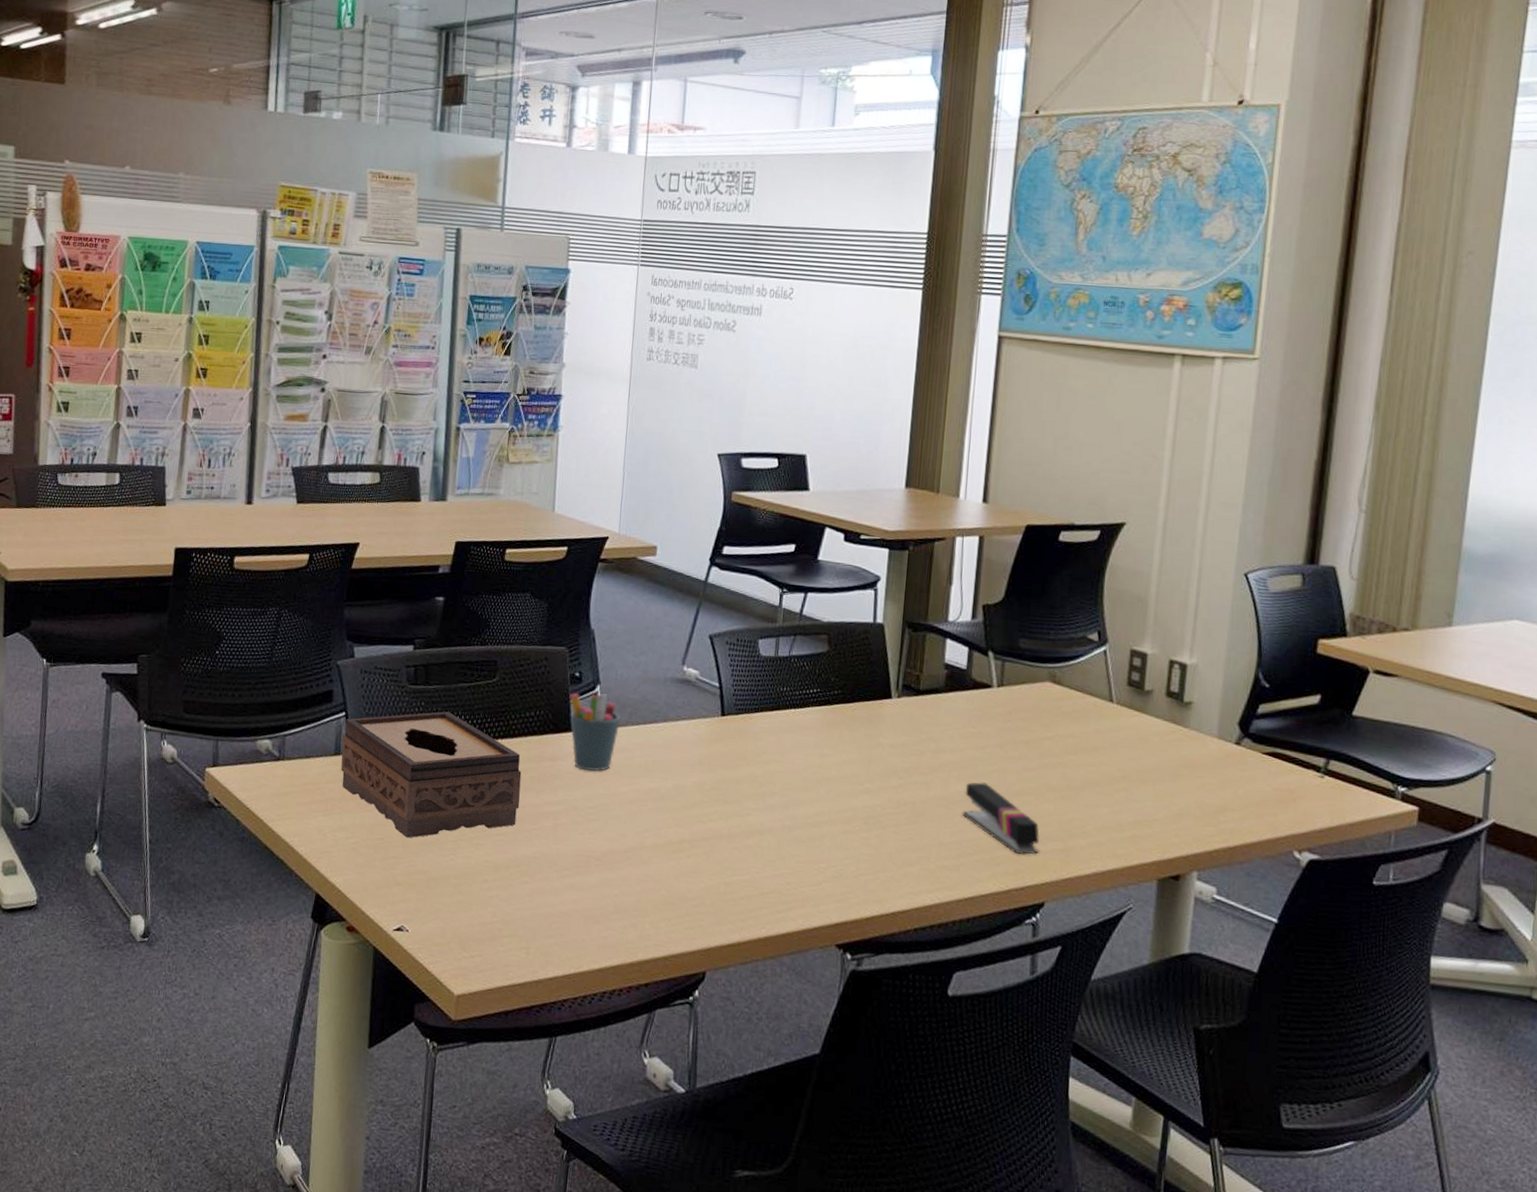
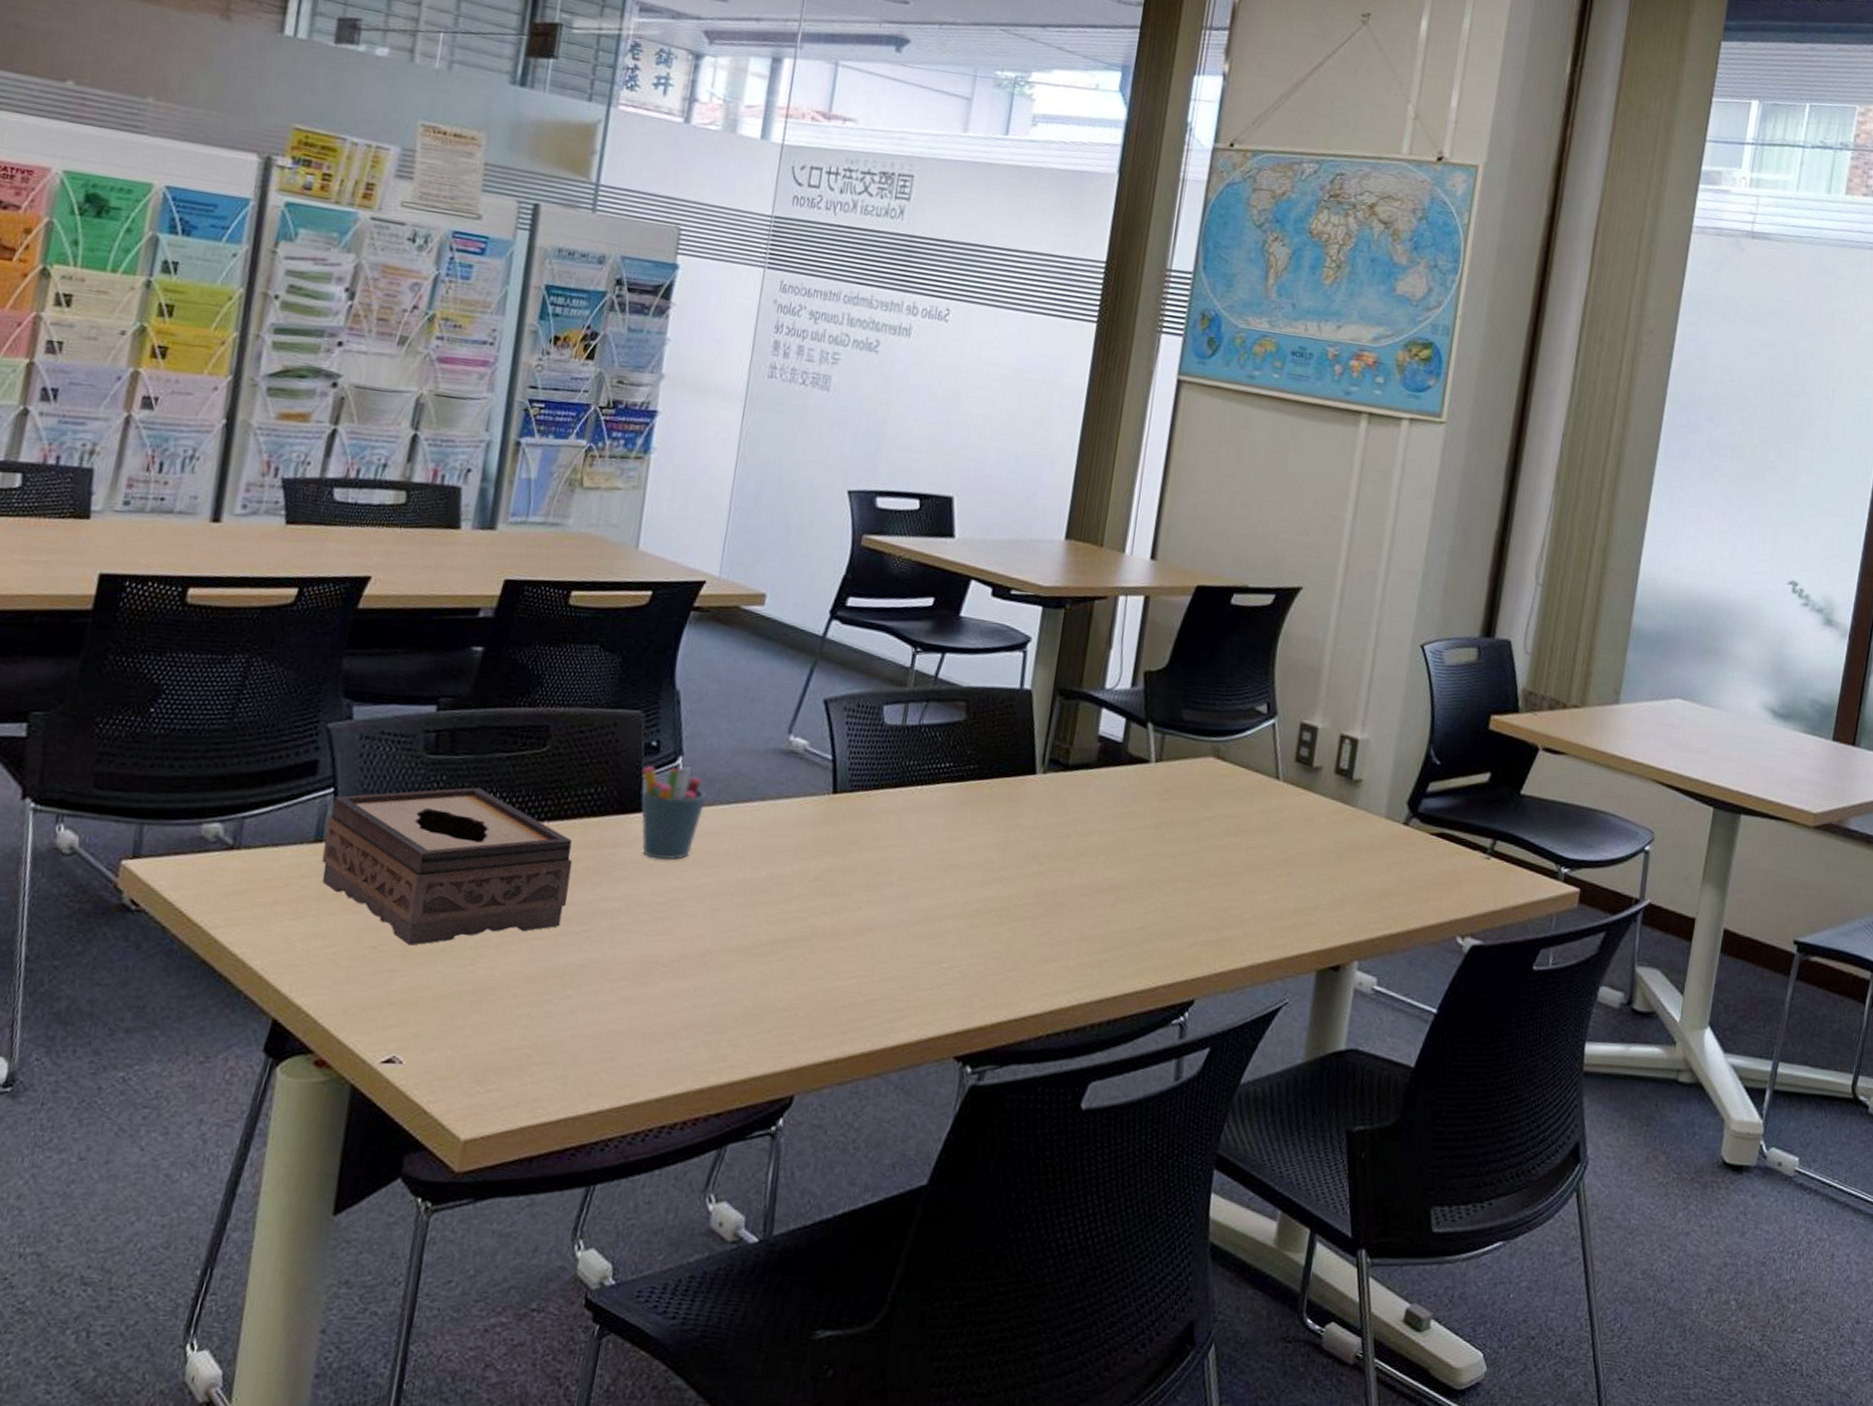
stapler: present [962,782,1040,855] -> none [1108,868,1194,948]

